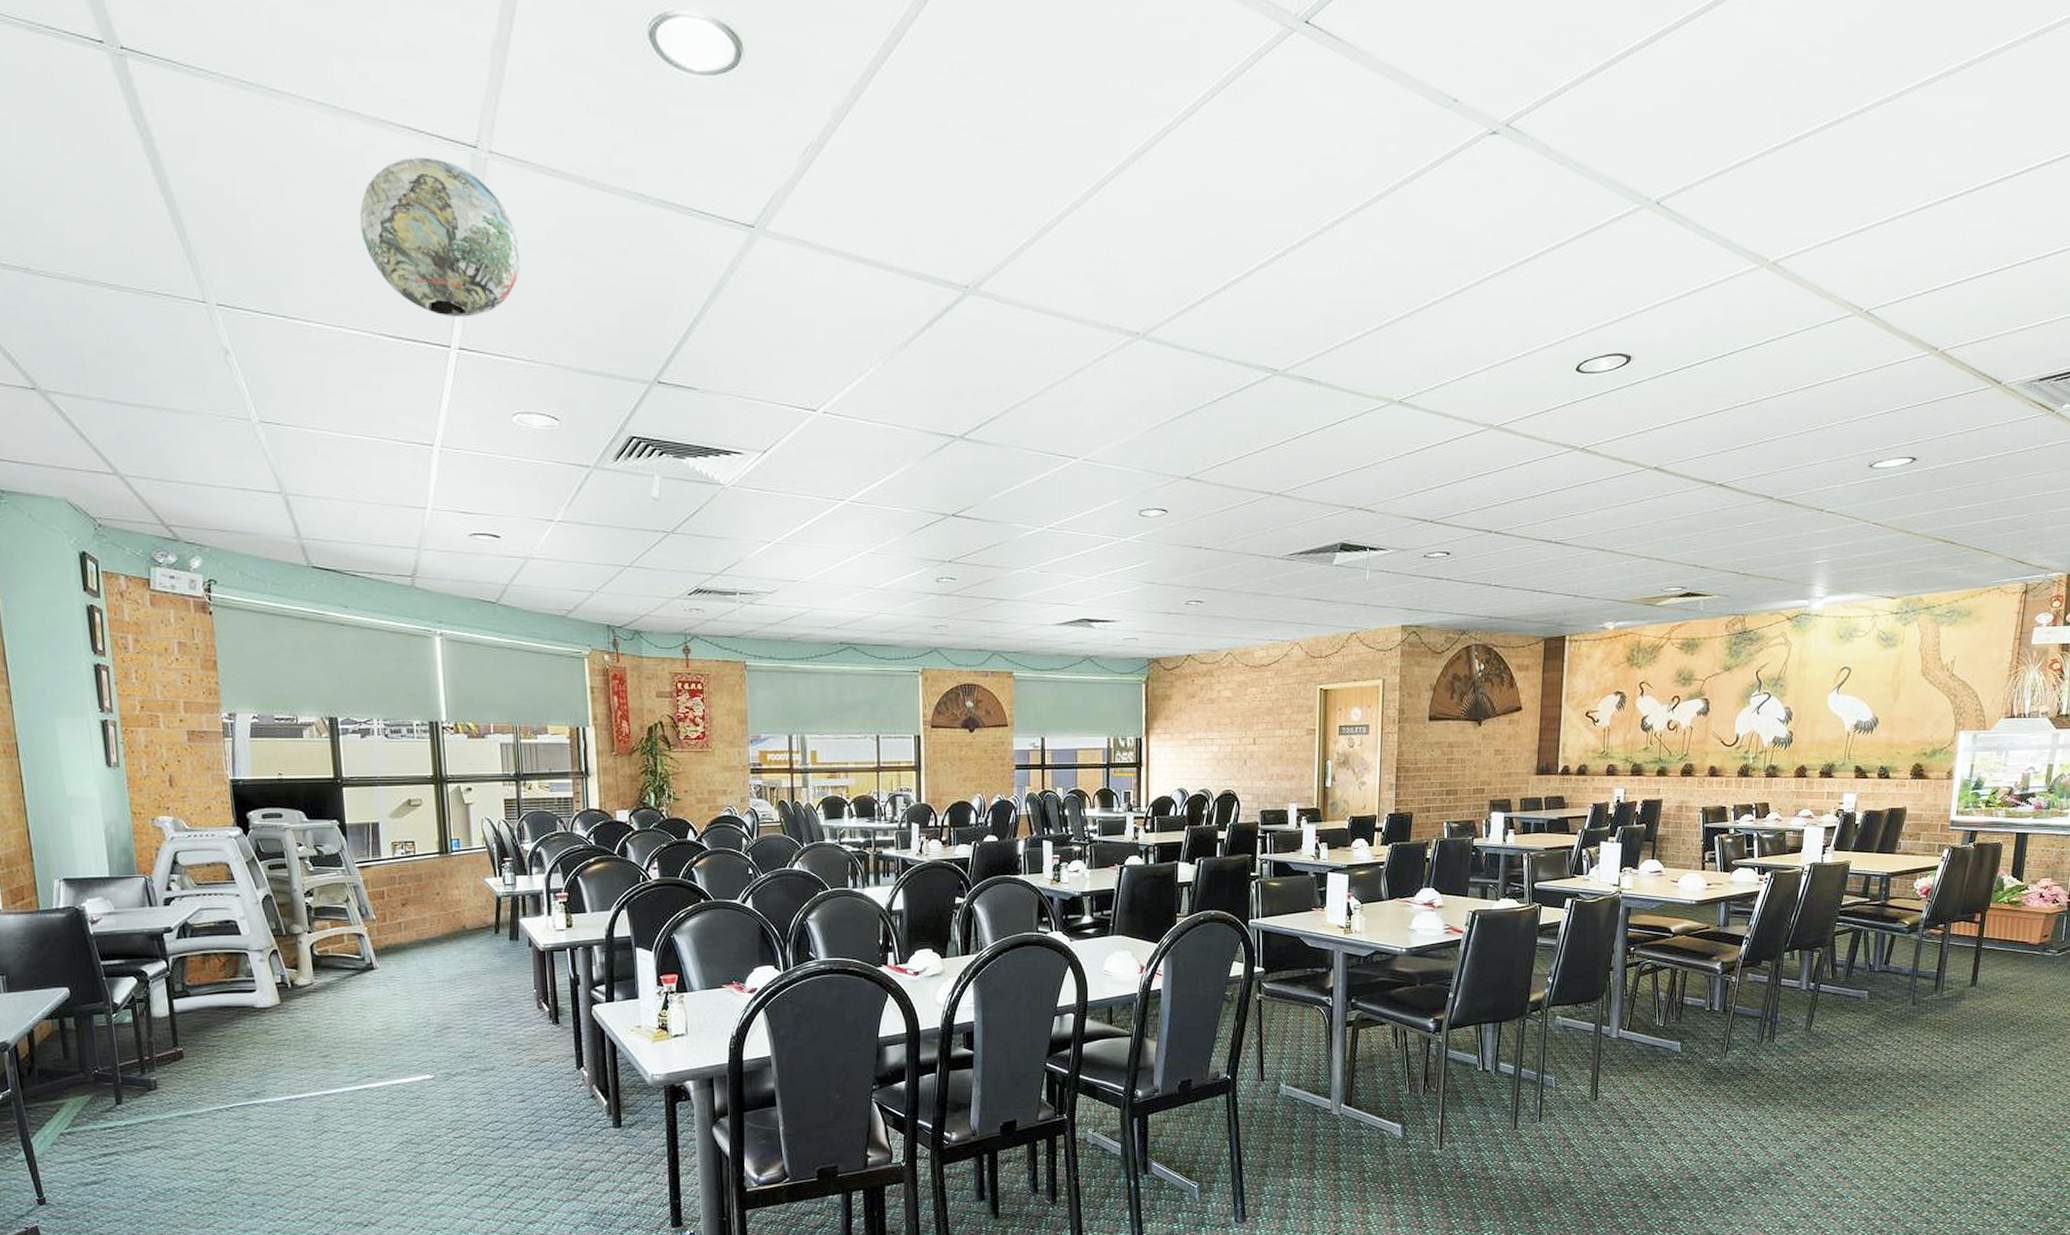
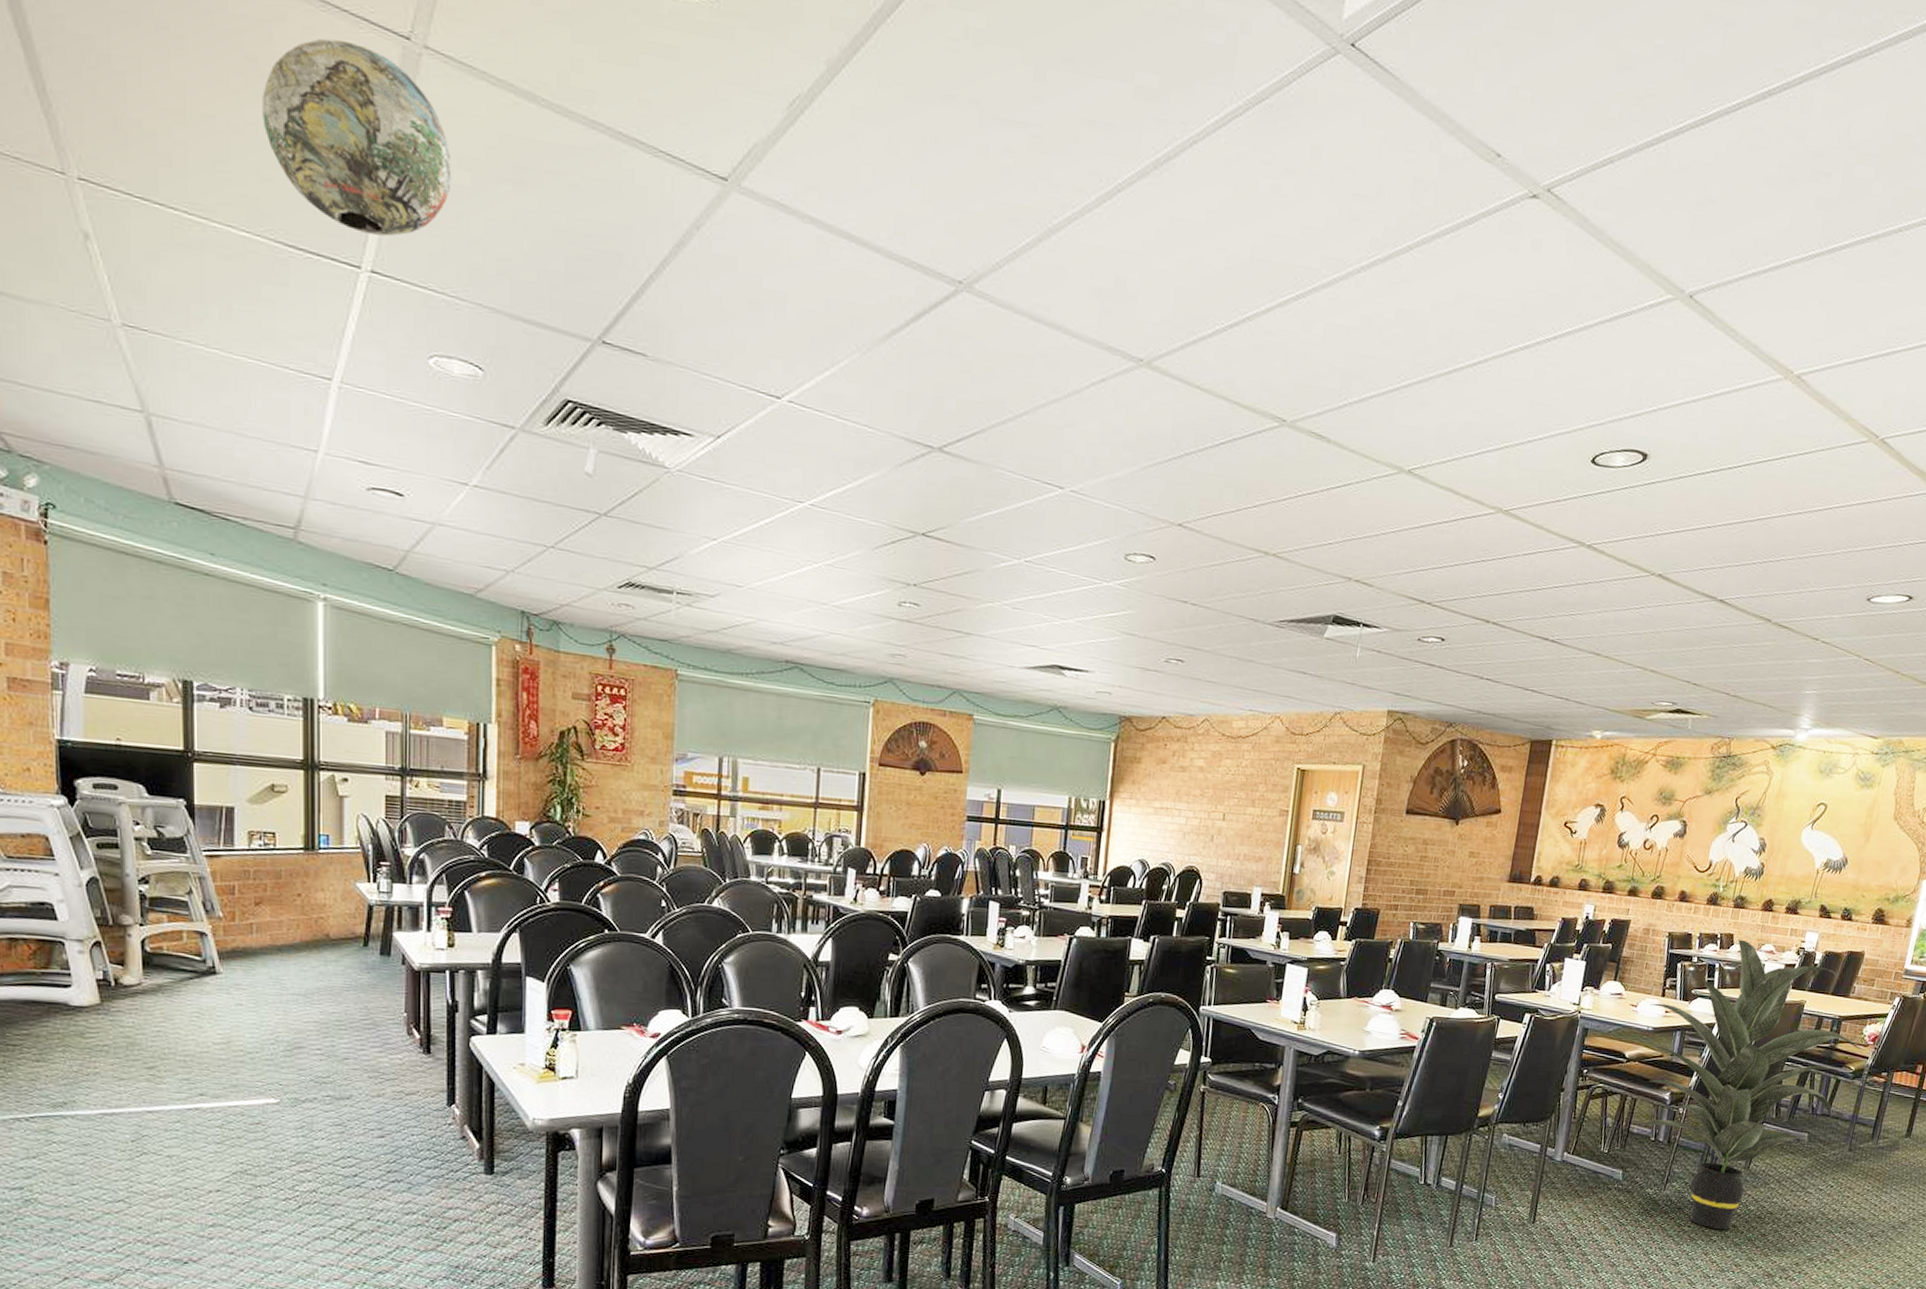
indoor plant: none [1690,807,1917,1093] -> present [1640,939,1865,1230]

